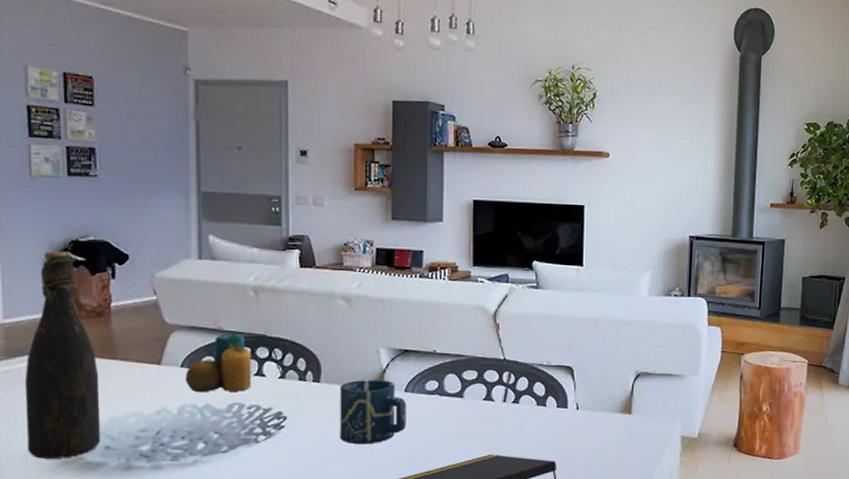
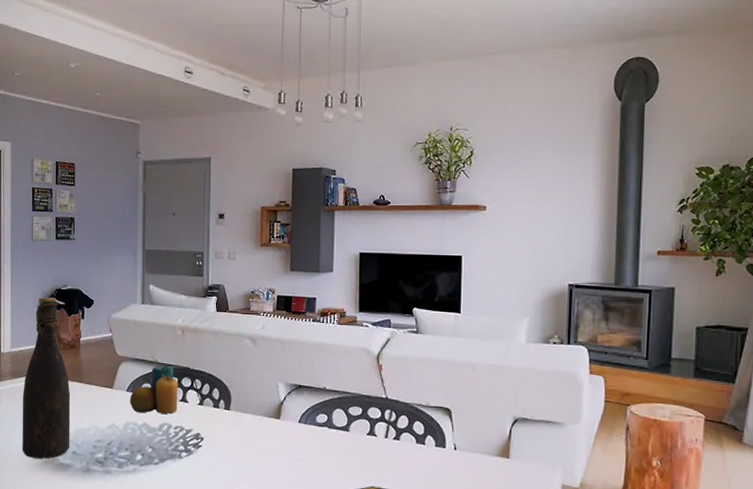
cup: present [340,379,406,445] -> none [245,409,300,467]

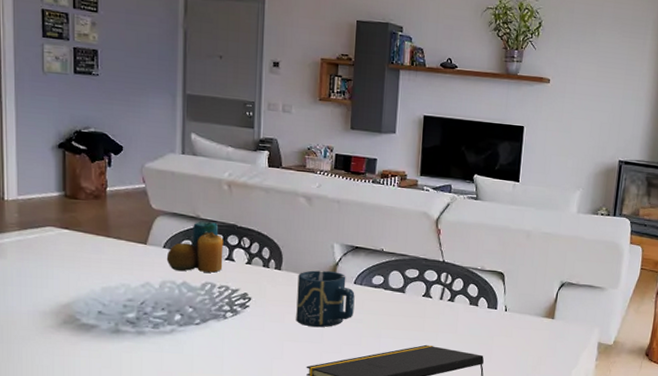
bottle: present [22,297,71,459] -> none [33,139,95,319]
cup: none [245,409,300,467] -> present [296,270,355,328]

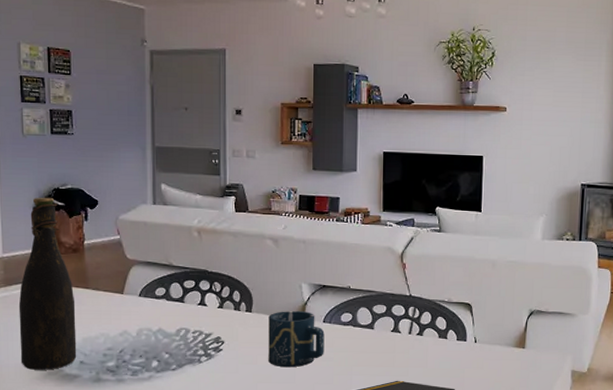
bottle: none [33,139,95,319] -> present [18,197,77,370]
candle: present [166,220,224,273] -> none [142,267,196,319]

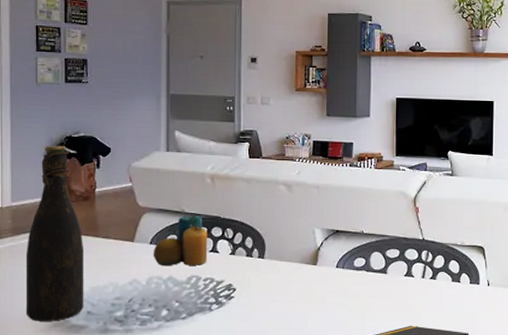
candle: none [142,267,196,319] -> present [153,214,208,266]
cup: present [268,310,325,368] -> none [280,256,338,314]

